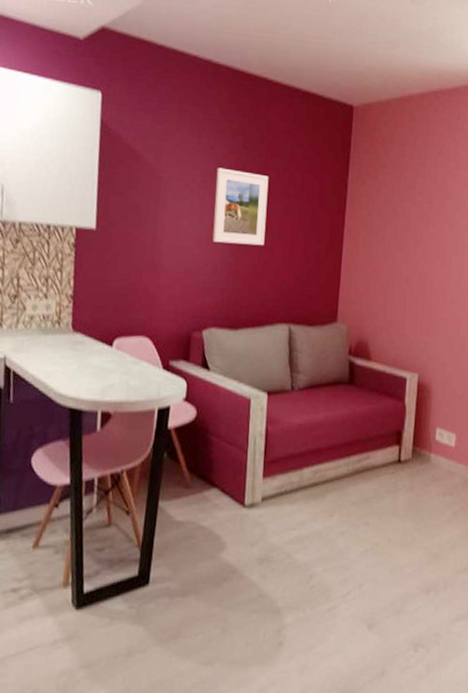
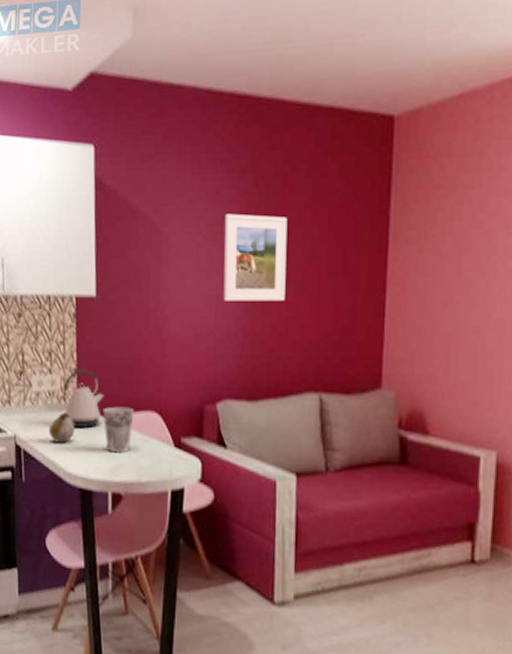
fruit: none [40,336,68,365] -> present [48,412,75,443]
kettle: none [59,296,99,351] -> present [64,370,105,429]
cup: none [96,331,127,375] -> present [103,406,134,453]

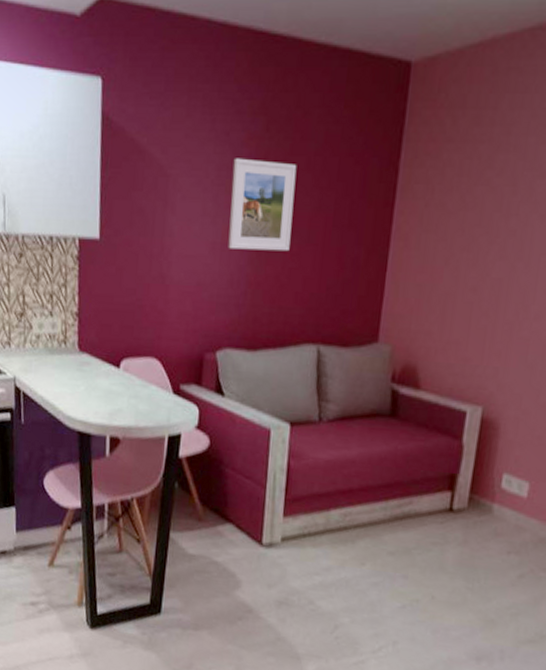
fruit: present [48,412,75,443] -> none [48,356,75,386]
kettle: present [64,370,105,429] -> none [65,313,105,373]
cup: present [103,406,134,453] -> none [103,351,135,398]

